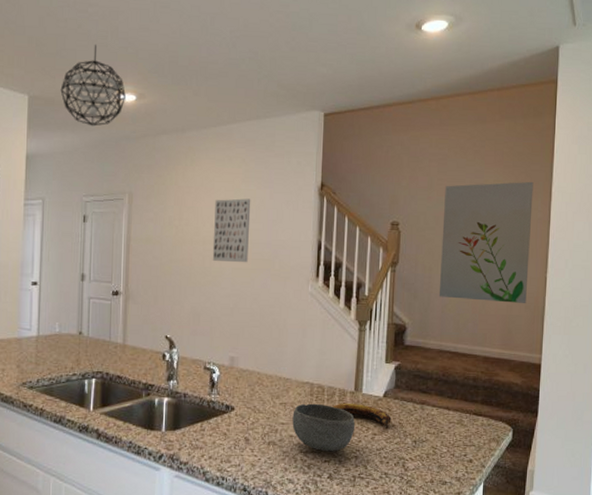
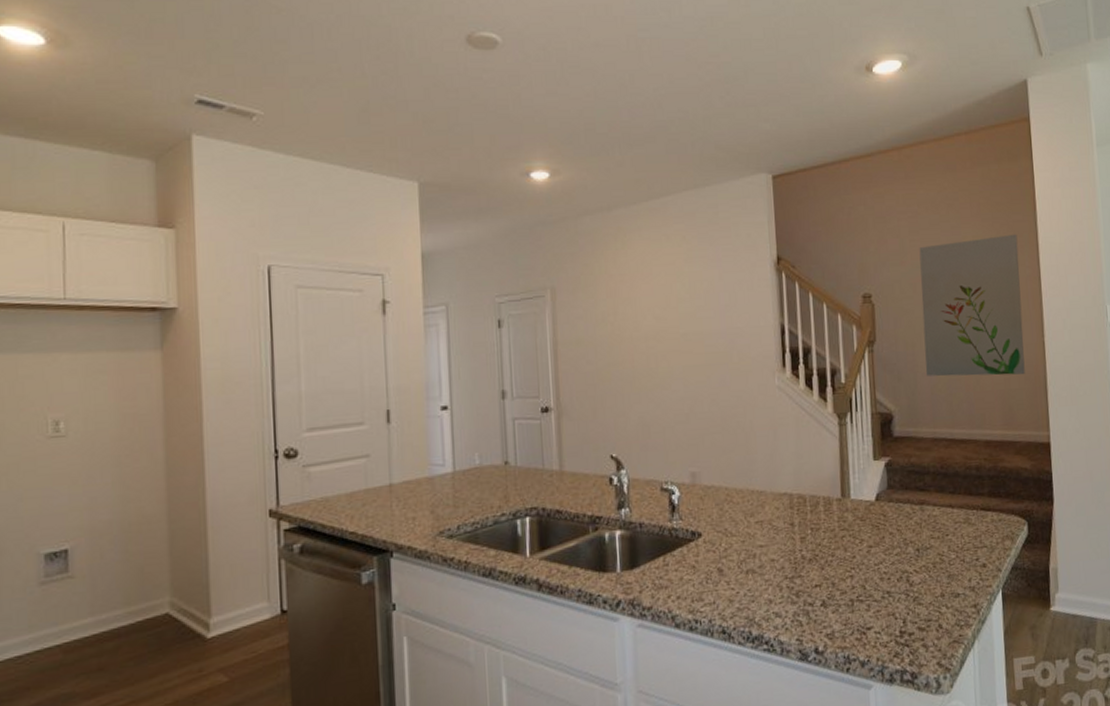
pendant light: present [60,44,126,127] -> none [457,115,537,213]
wall art: present [212,198,251,263] -> none [655,282,701,360]
bowl: present [292,403,356,452] -> none [771,517,847,575]
banana: present [332,403,391,426] -> none [817,512,888,535]

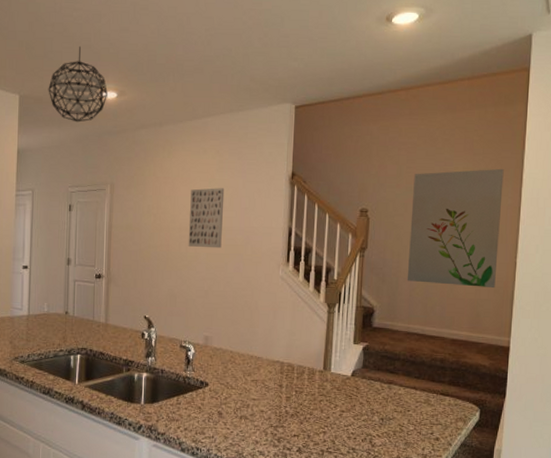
pendant light: none [457,115,537,213] -> present [48,45,108,122]
wall art: none [655,282,701,360] -> present [188,188,225,249]

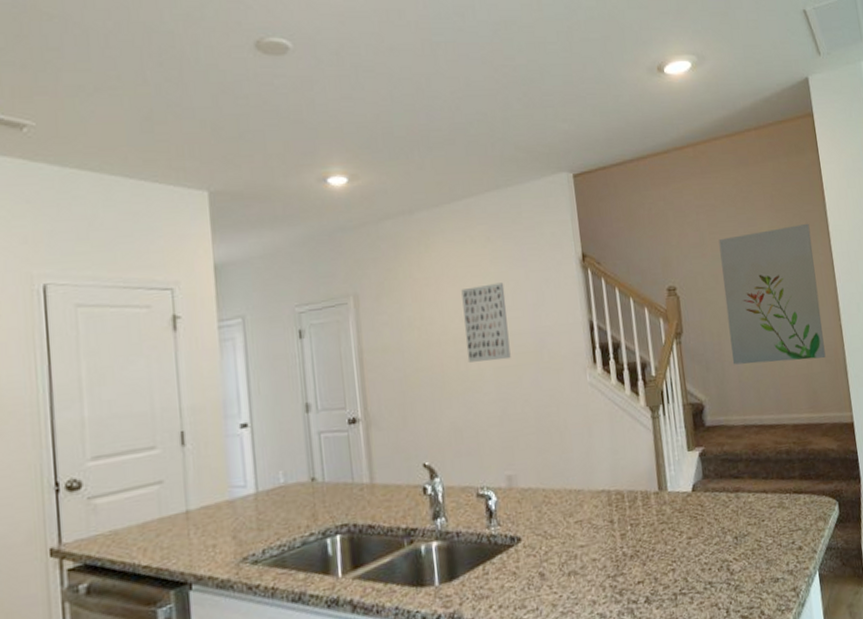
pendant light: present [48,45,108,122] -> none [249,121,334,220]

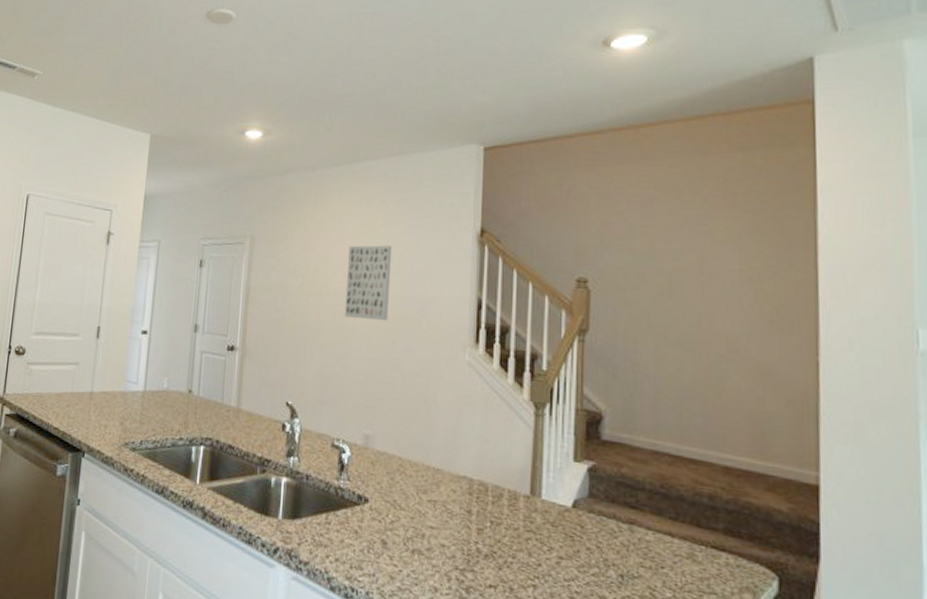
wall art: present [718,223,826,365] -> none [649,230,789,396]

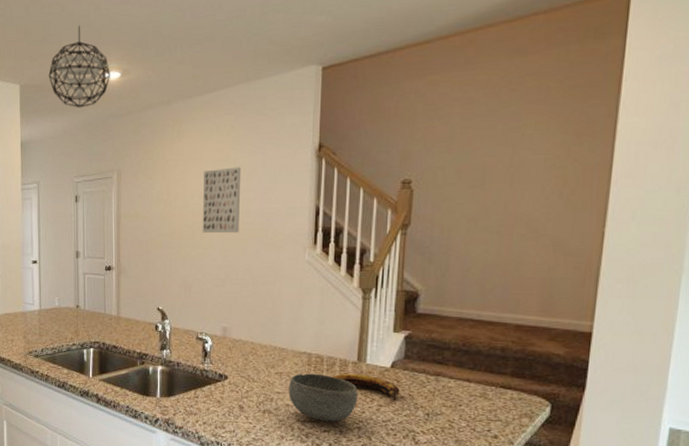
pendant light: none [183,80,251,165] -> present [48,25,110,108]
bowl: none [444,504,533,575] -> present [288,373,359,422]
banana: none [499,509,585,549] -> present [332,373,400,398]

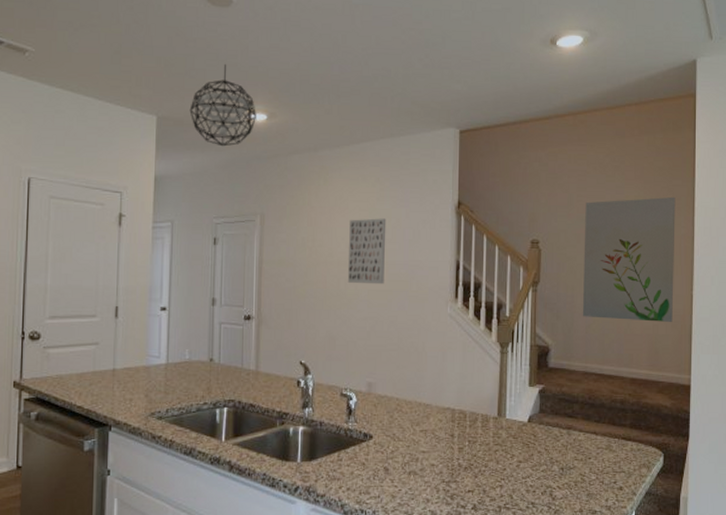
bowl: present [288,373,359,422] -> none [433,430,500,481]
banana: present [332,373,400,398] -> none [475,429,537,453]
wall art: none [459,119,591,264] -> present [582,196,676,322]

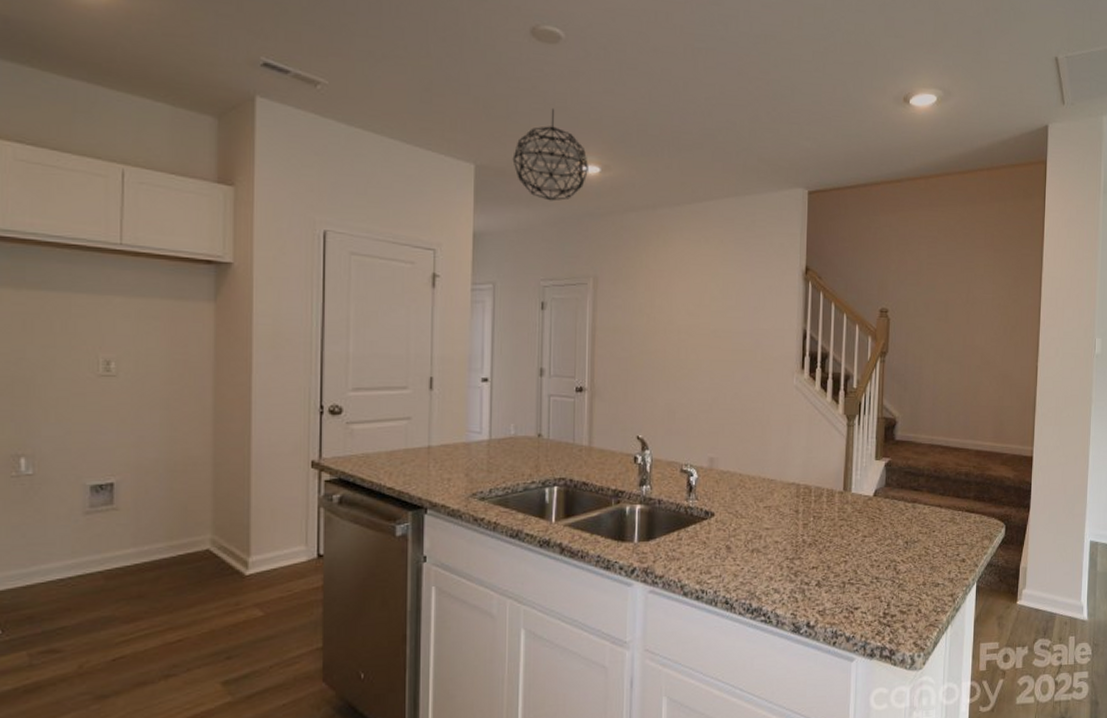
wall art: present [347,218,386,285] -> none [688,283,730,354]
wall art: present [582,196,676,322] -> none [929,266,1024,393]

